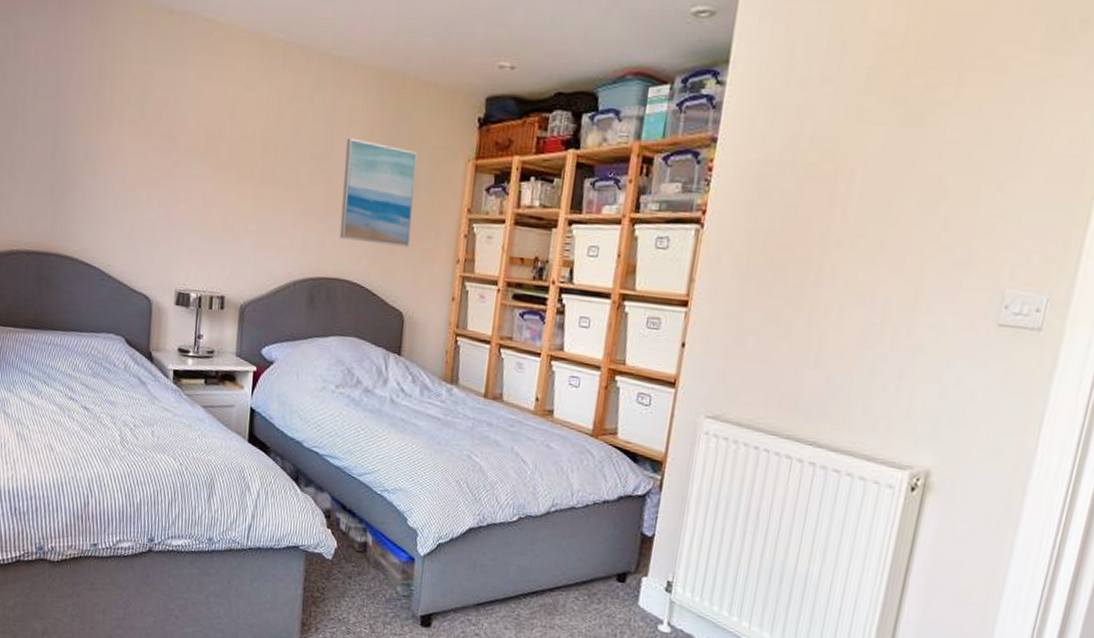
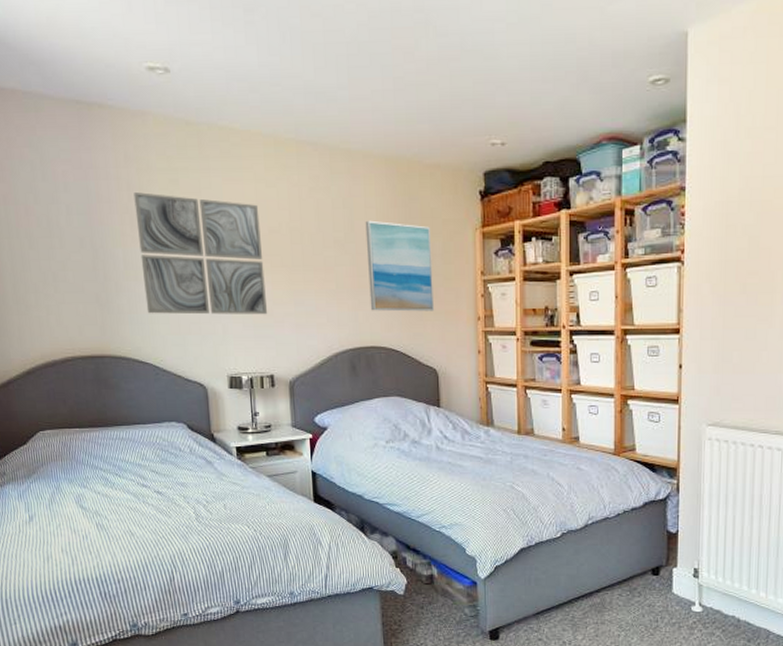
wall art: none [101,81,234,230] -> present [134,192,268,315]

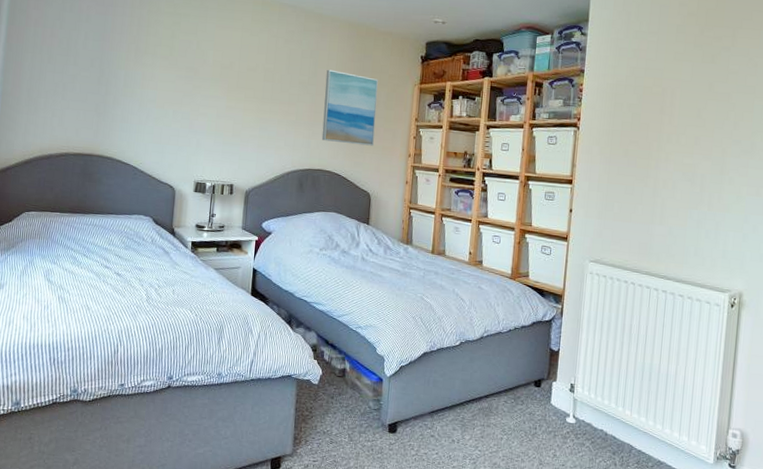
wall art: present [134,192,268,315] -> none [136,28,242,135]

